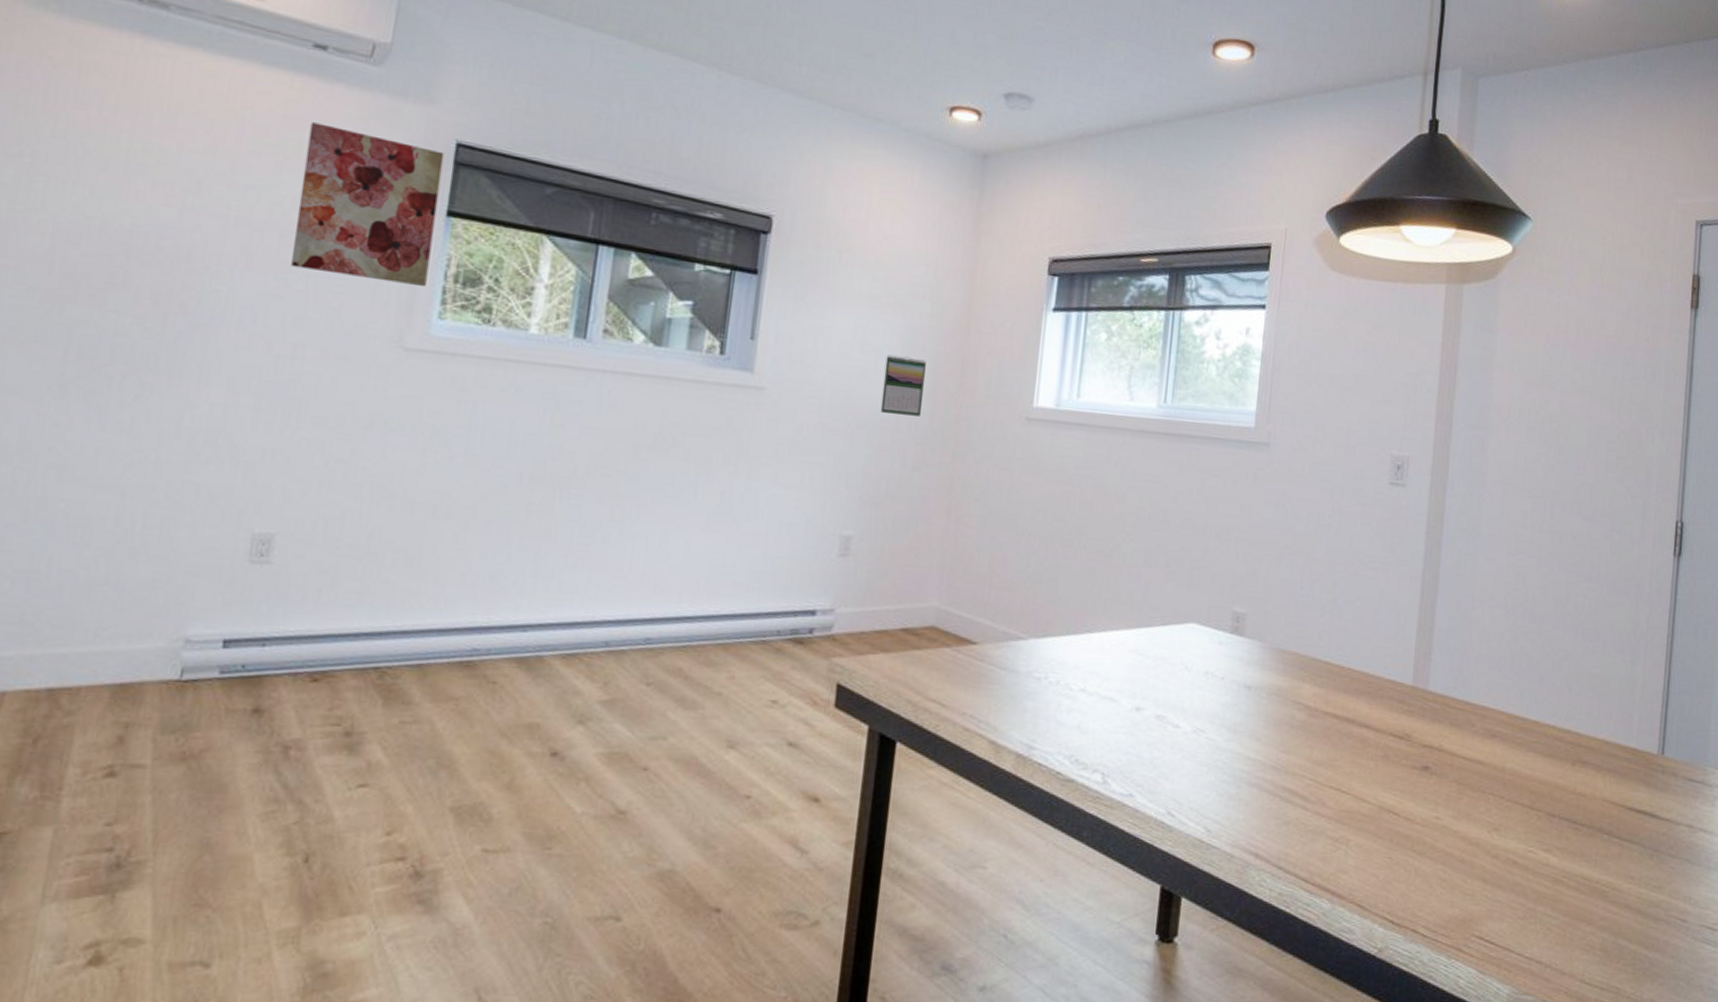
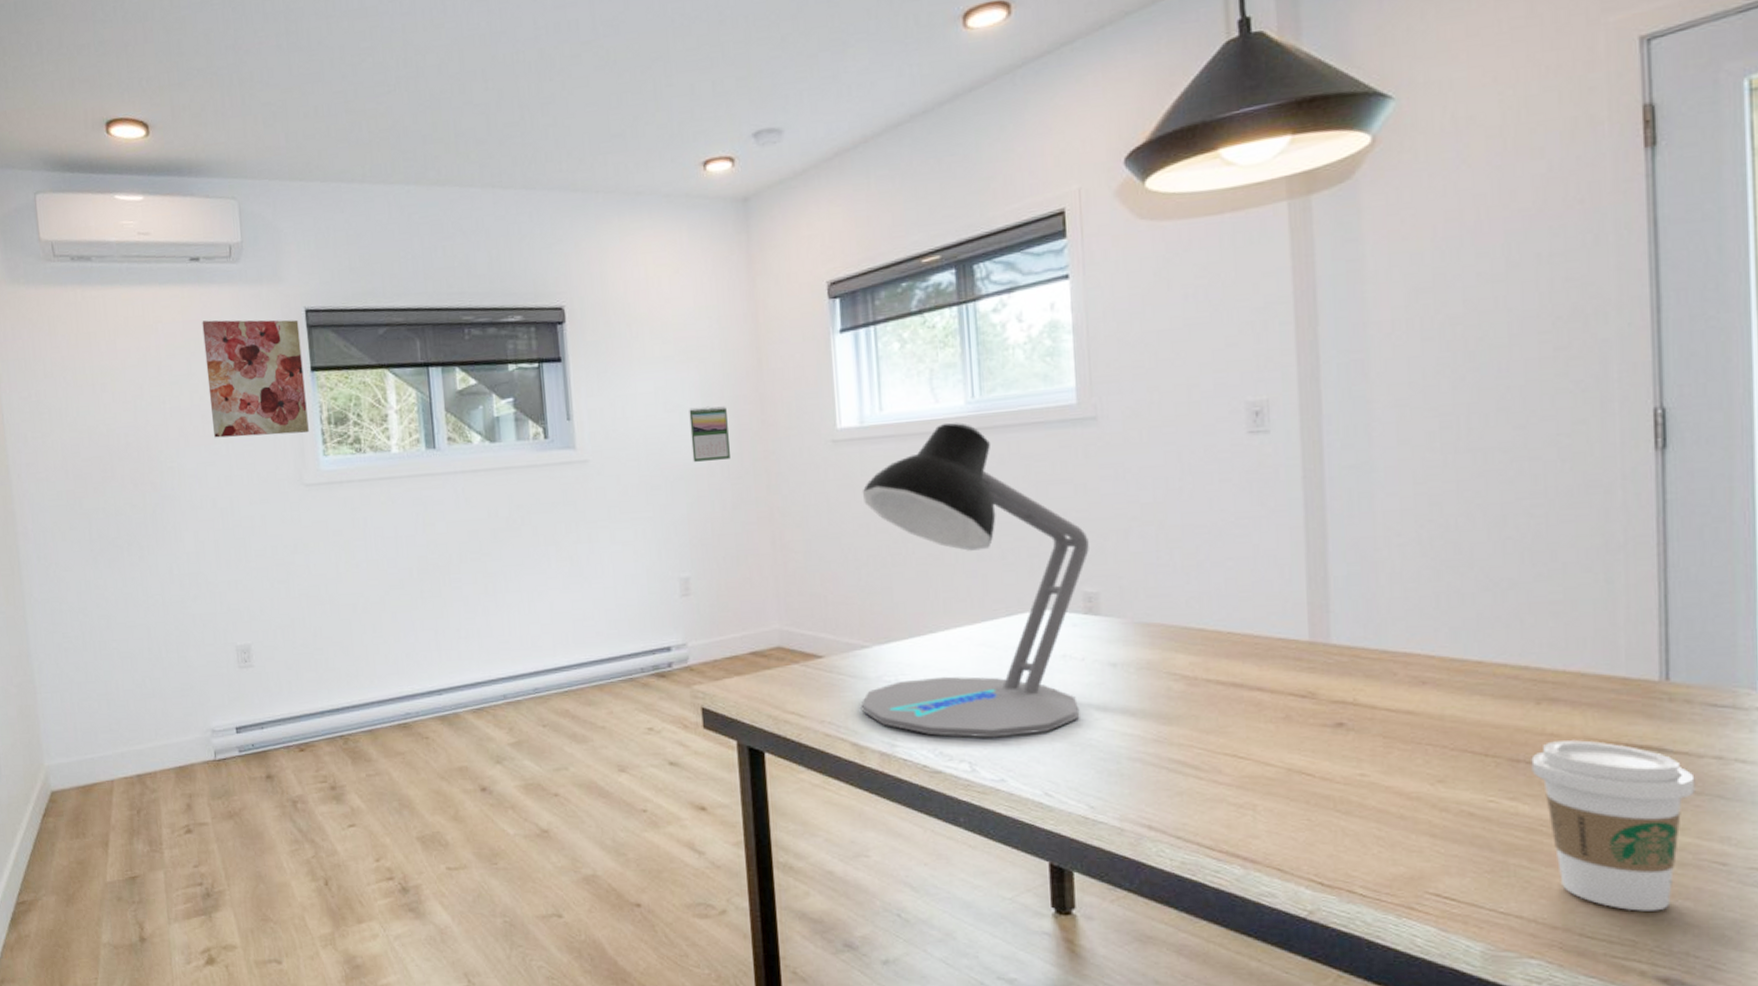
desk lamp: none [1005,423,1245,750] -> present [860,422,1089,738]
coffee cup: none [1562,800,1673,961] -> present [1531,740,1696,911]

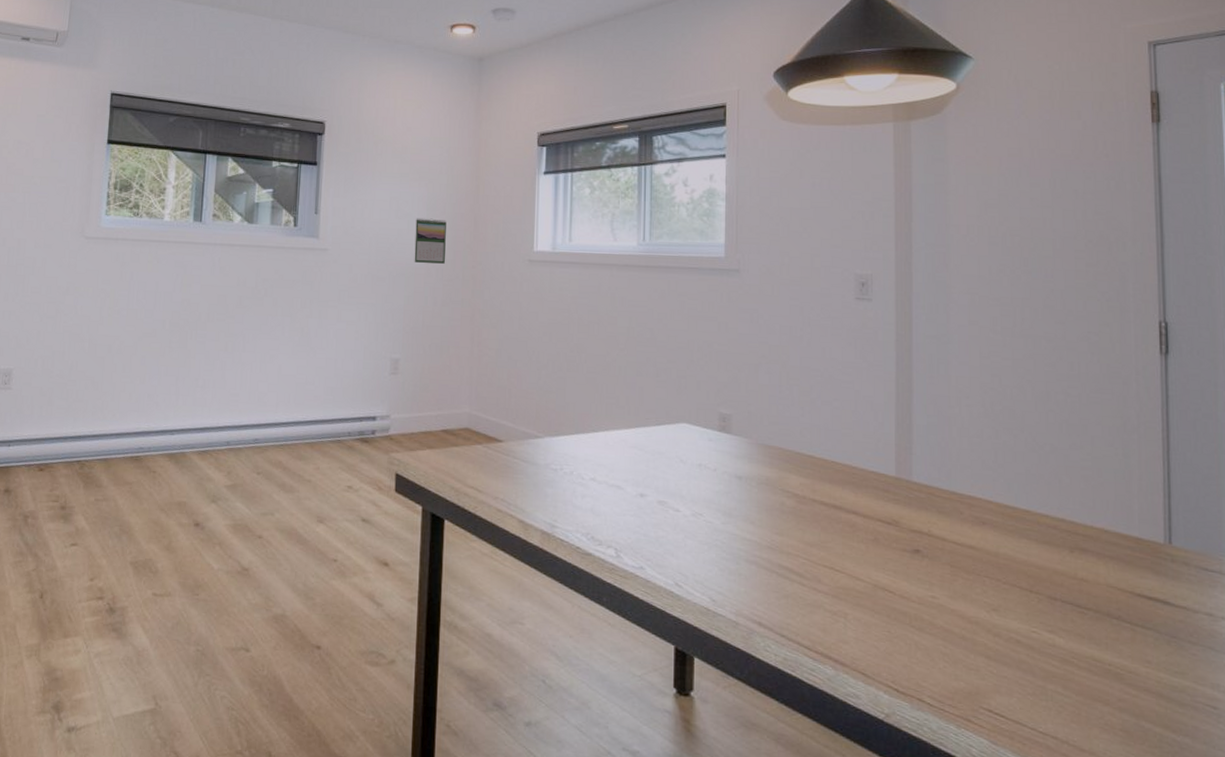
wall art: present [202,319,309,438] -> none [15,89,104,194]
desk lamp: present [860,422,1089,738] -> none [529,259,726,530]
coffee cup: present [1531,740,1696,911] -> none [1066,585,1192,744]

